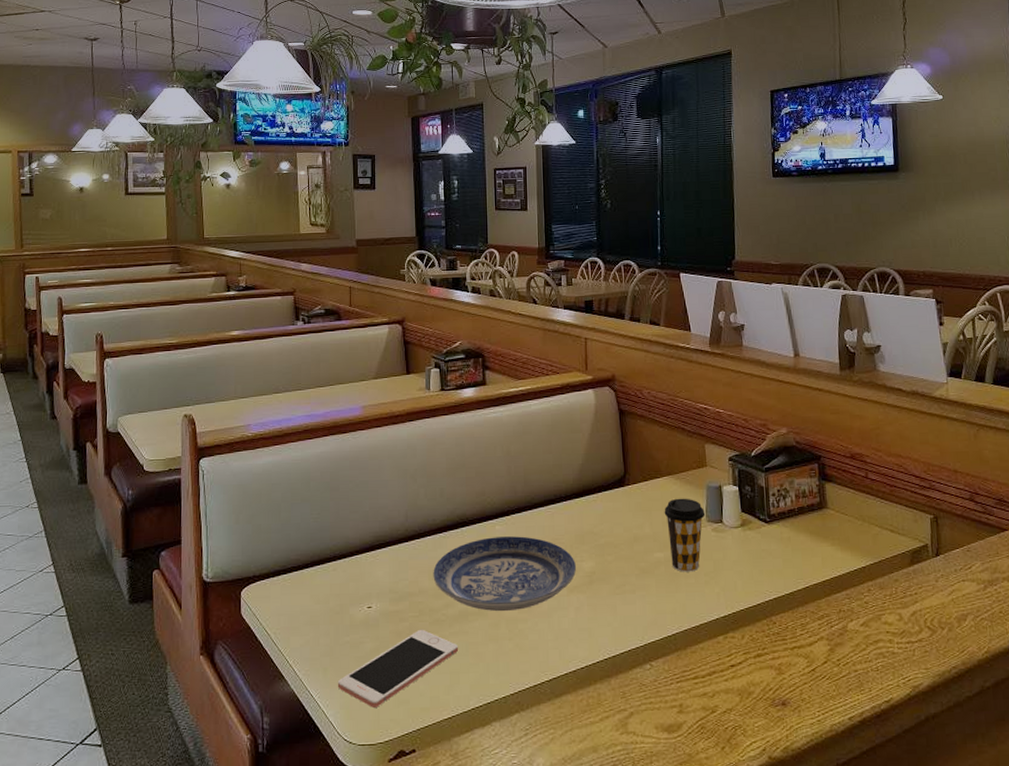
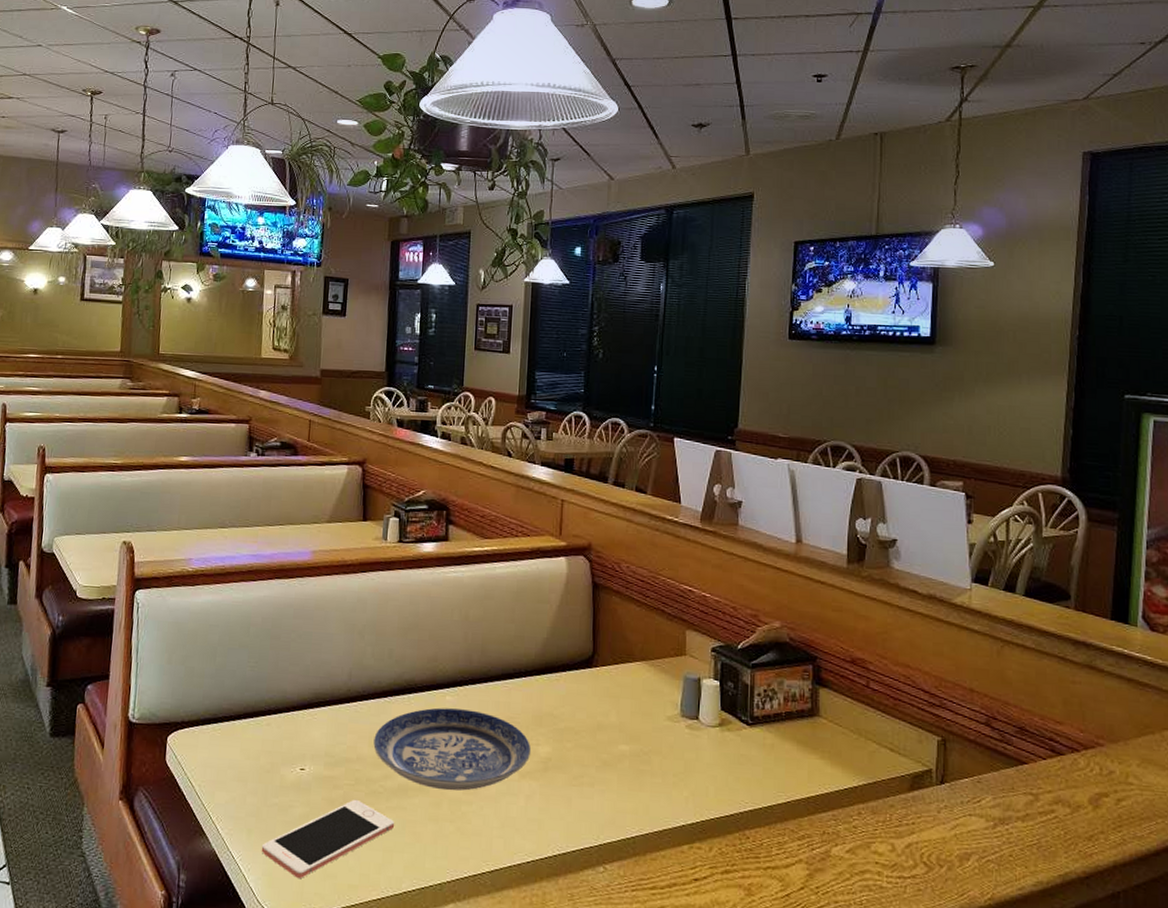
coffee cup: present [664,498,705,572] -> none [633,687,679,771]

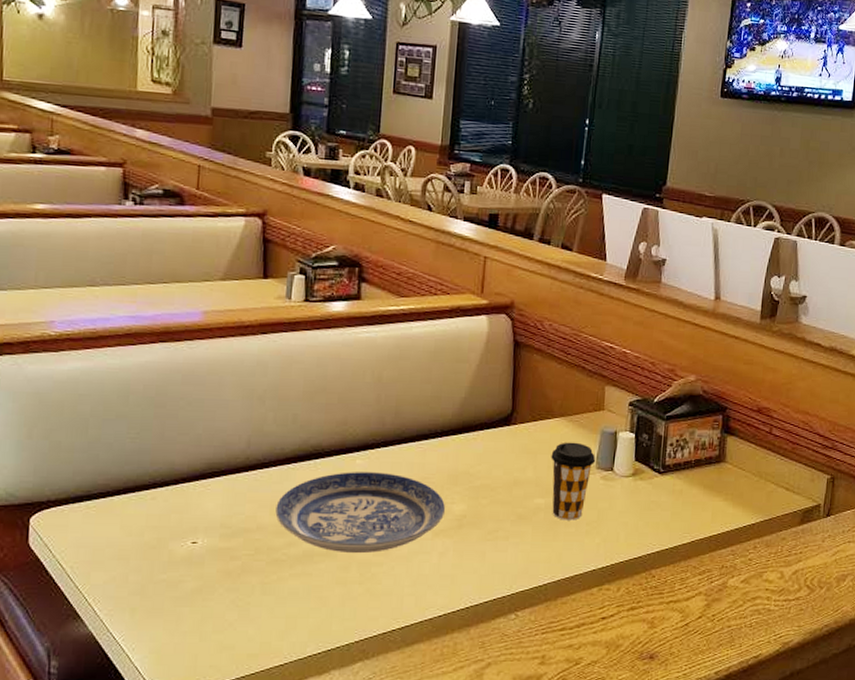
cell phone: present [261,799,395,878] -> none [147,569,300,652]
coffee cup: none [633,687,679,771] -> present [551,442,595,521]

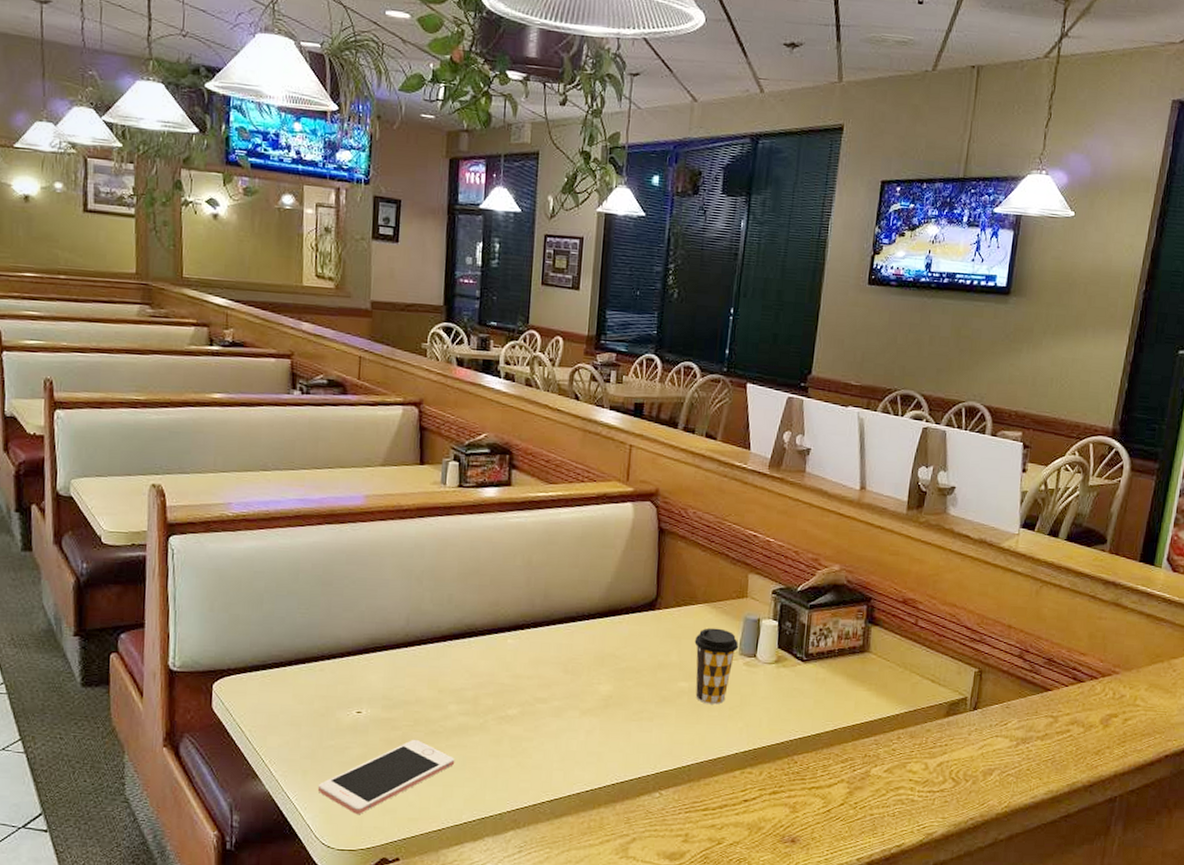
cell phone: none [147,569,300,652] -> present [317,739,455,814]
plate: present [275,472,446,554] -> none [433,650,593,729]

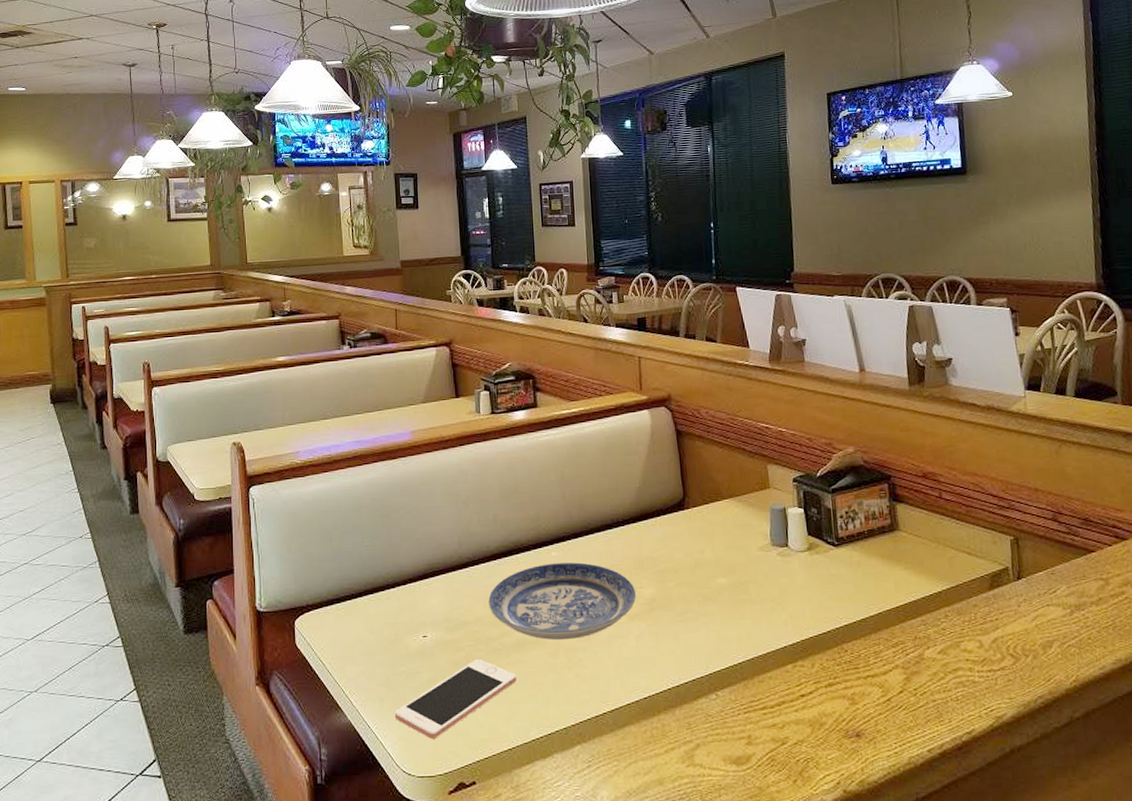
plate: none [433,650,593,729] -> present [488,562,637,641]
coffee cup: present [694,627,738,705] -> none [726,521,769,598]

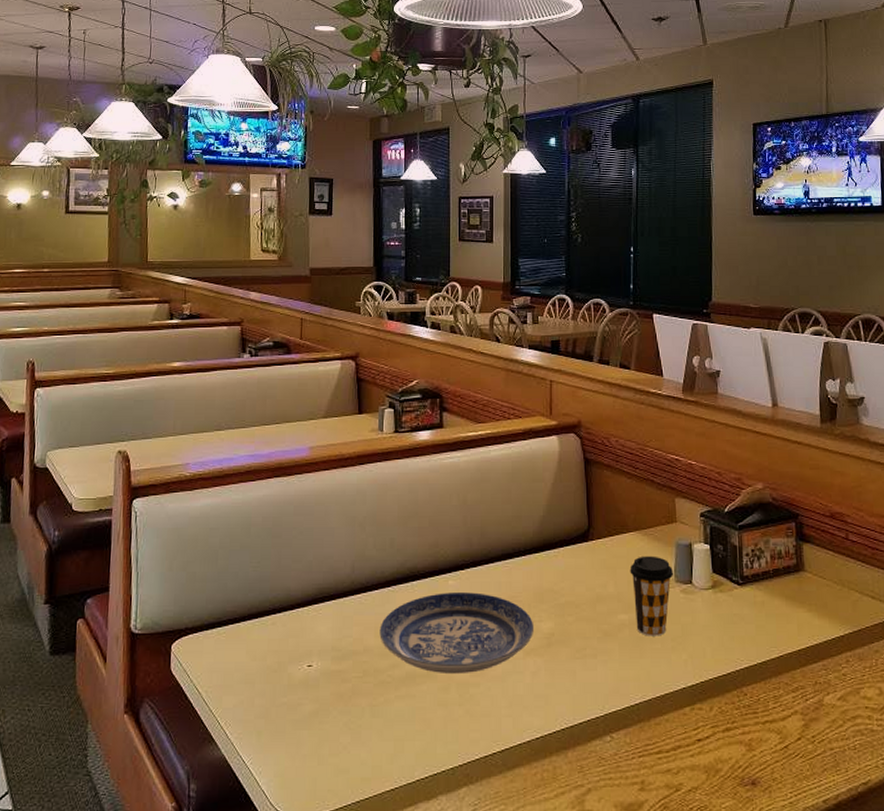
cell phone: present [394,658,517,739] -> none [271,691,405,776]
coffee cup: none [726,521,769,598] -> present [630,556,673,636]

